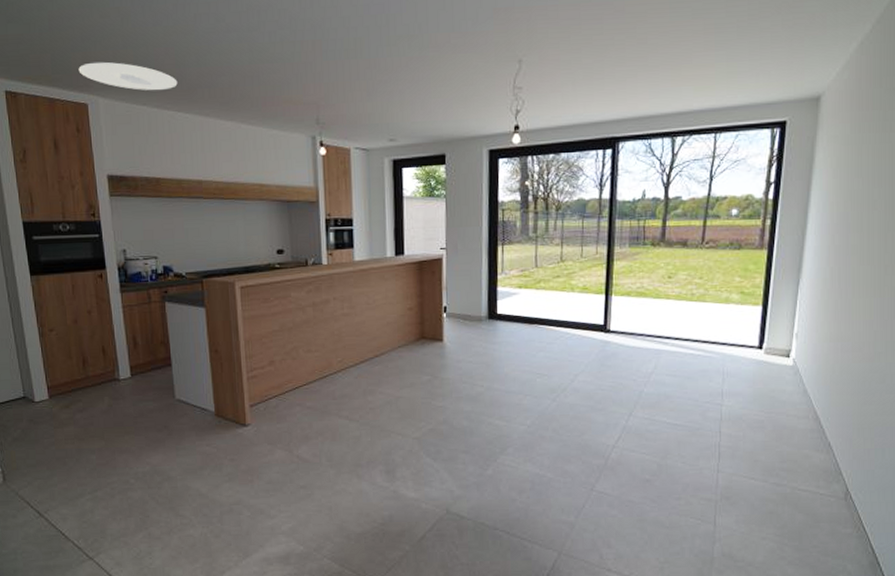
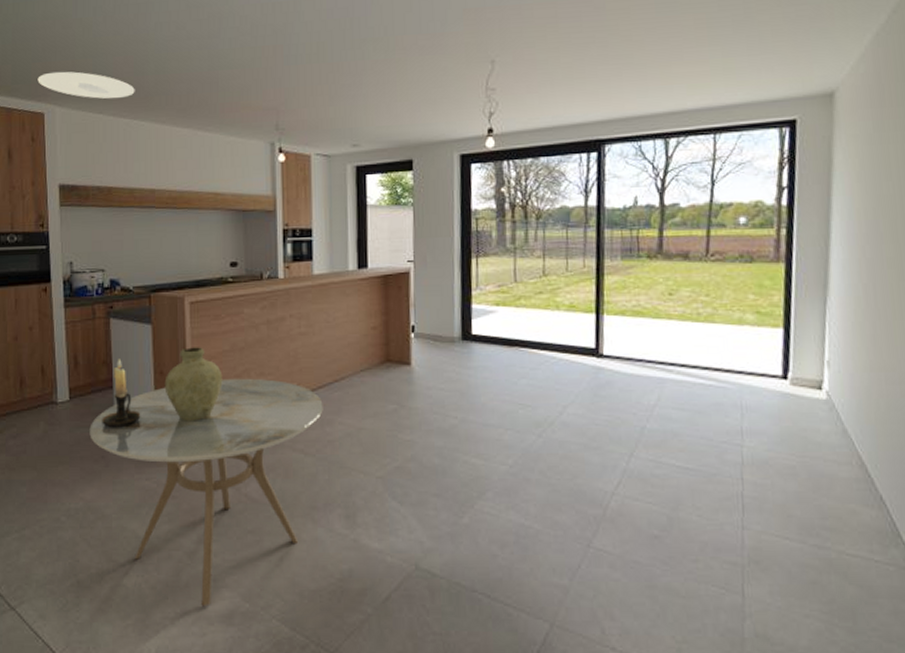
dining table: none [152,355,365,550] -> present [89,378,323,607]
candle holder: none [162,339,199,401] -> present [102,359,141,428]
vase: none [219,327,274,394] -> present [164,347,223,421]

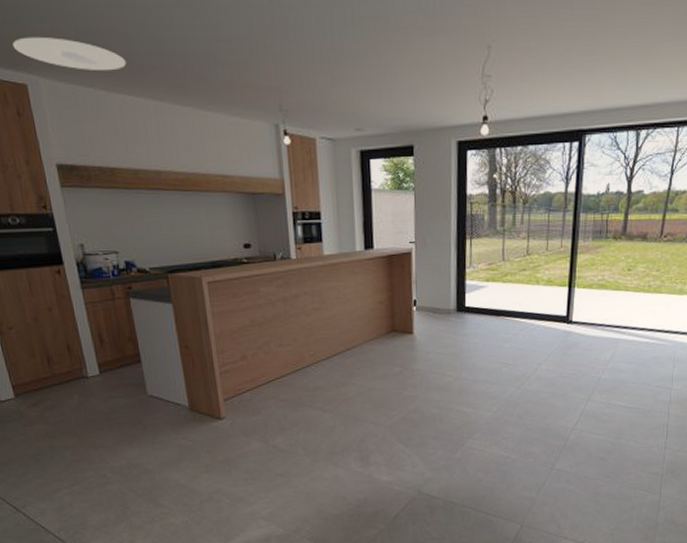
dining table: present [89,378,323,607] -> none [123,349,338,534]
candle holder: present [102,359,141,428] -> none [134,336,172,397]
vase: present [164,347,223,421] -> none [190,323,246,389]

